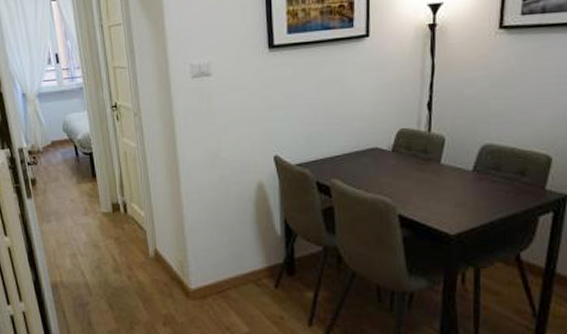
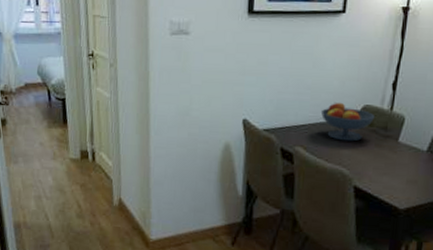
fruit bowl: none [355,128,413,169] -> present [321,101,376,142]

